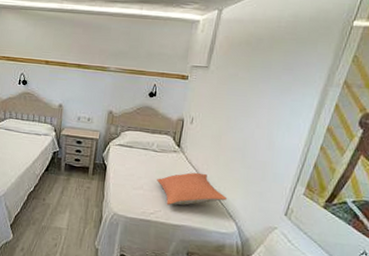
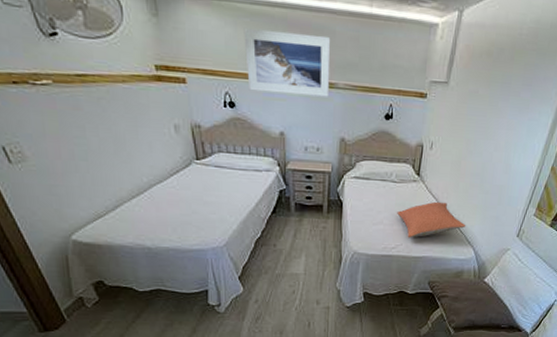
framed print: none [39,27,107,78] -> present [244,27,331,97]

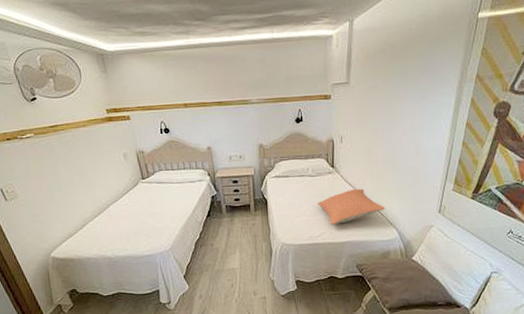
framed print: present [244,27,331,97] -> none [171,63,246,117]

